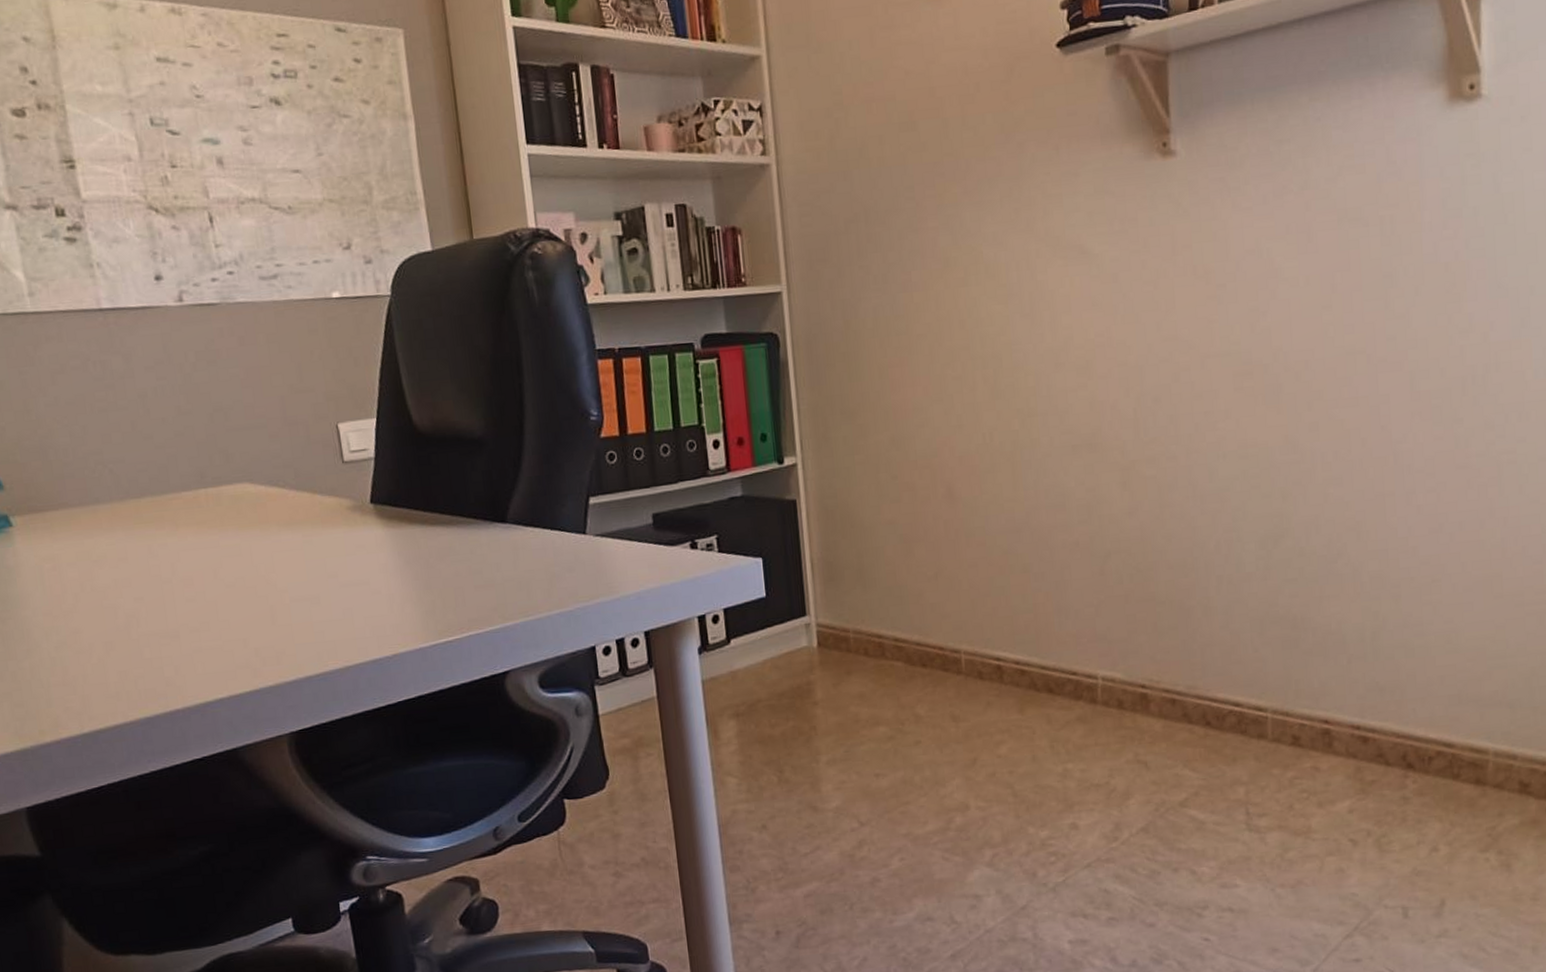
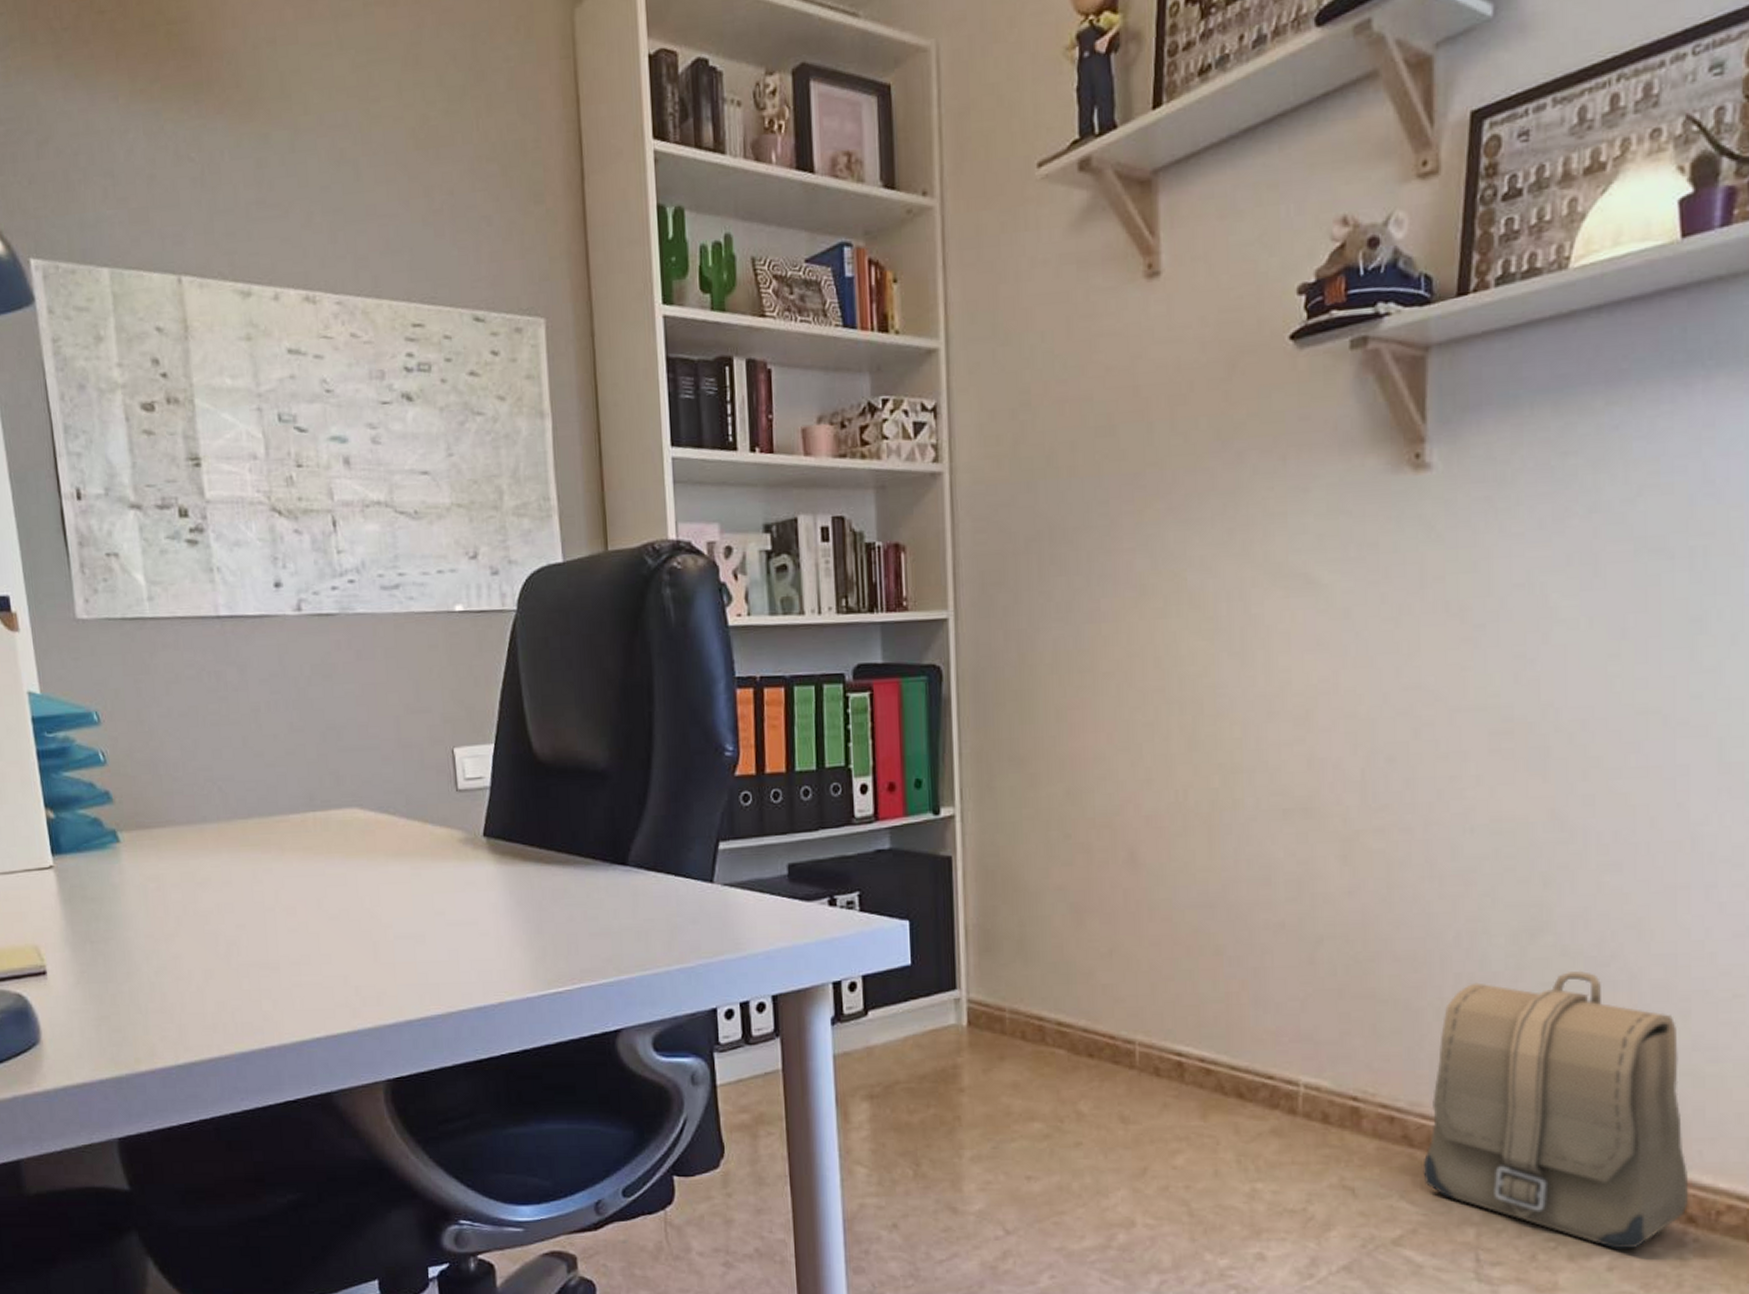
backpack: none [1200,567,1408,795] -> present [1423,970,1689,1249]

